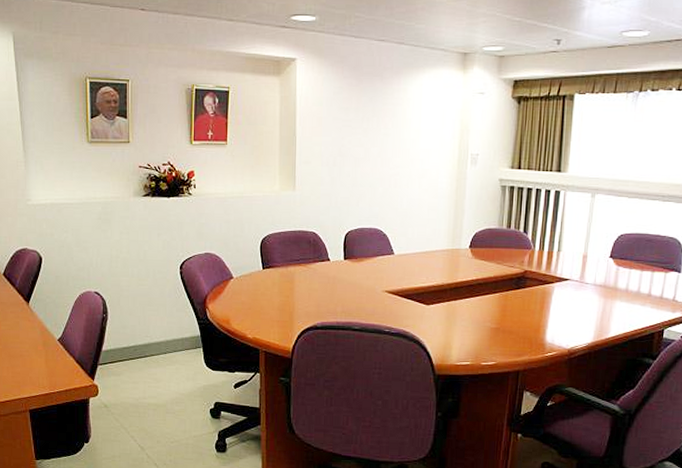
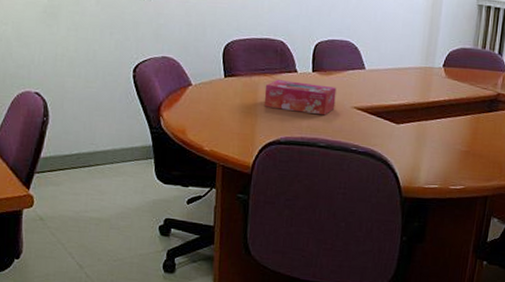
tissue box: none [300,269,368,300] -> present [264,80,337,116]

